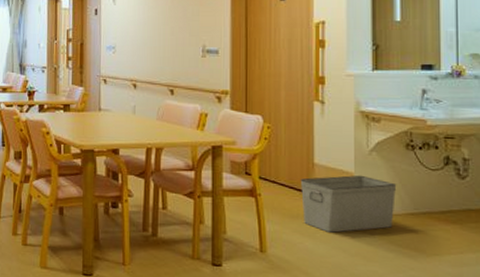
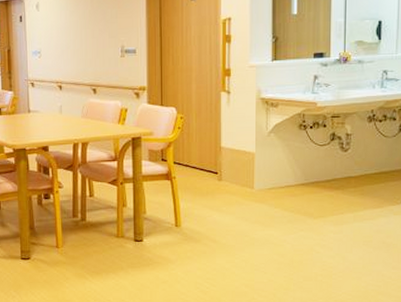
storage bin: present [300,175,397,233] -> none [209,154,291,205]

